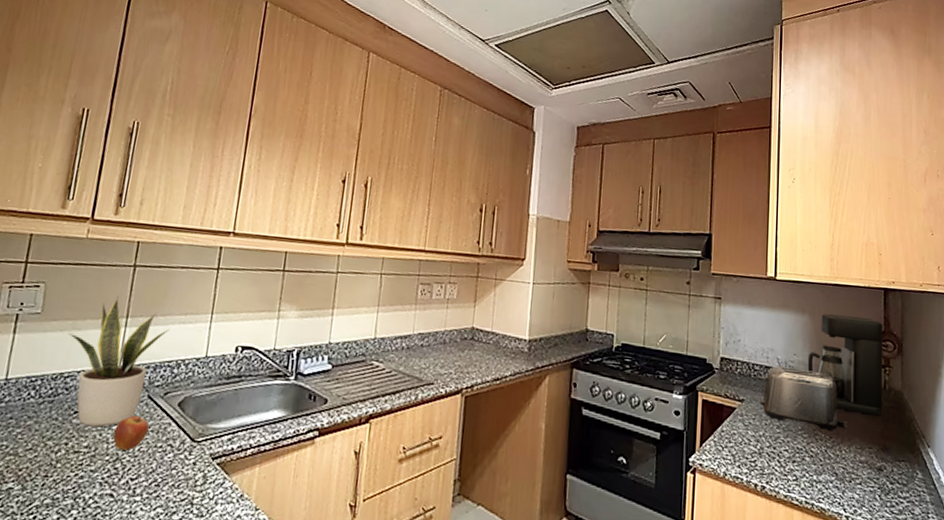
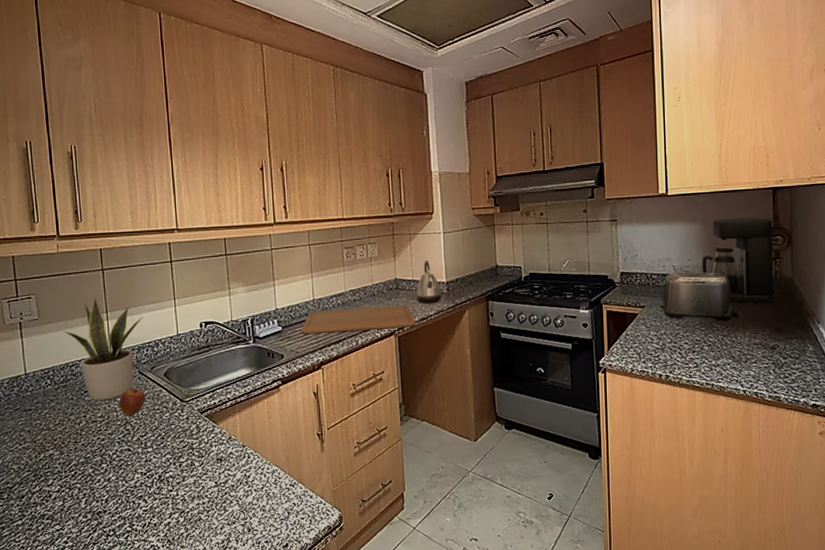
chopping board: none [353,352,489,387] -> present [301,305,416,334]
kettle: none [492,311,522,362] -> present [415,260,442,303]

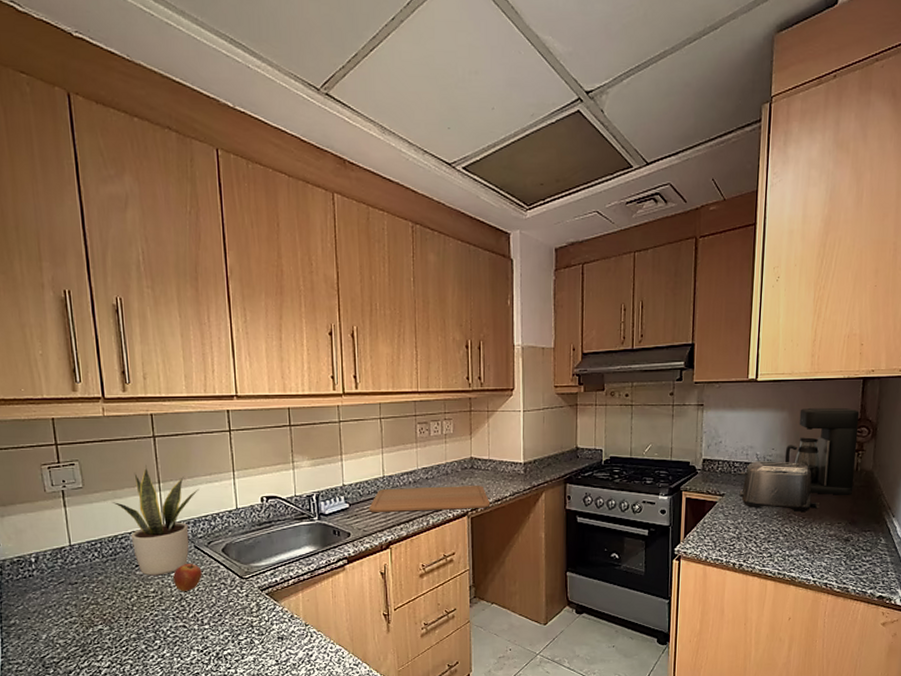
kettle: present [415,260,442,303] -> none [491,439,519,484]

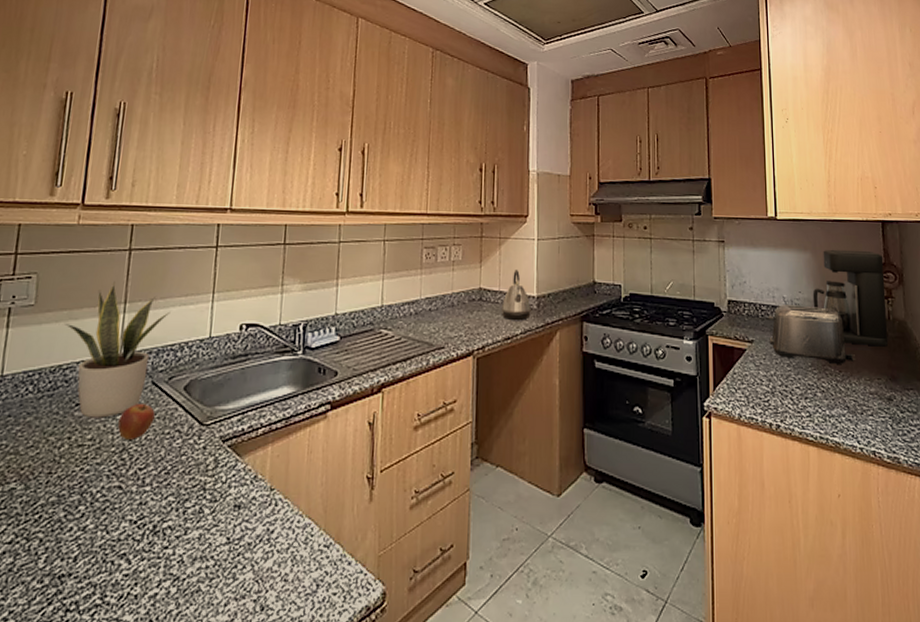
chopping board: present [369,486,491,512] -> none [362,319,500,348]
kettle: none [491,439,519,484] -> present [501,269,531,320]

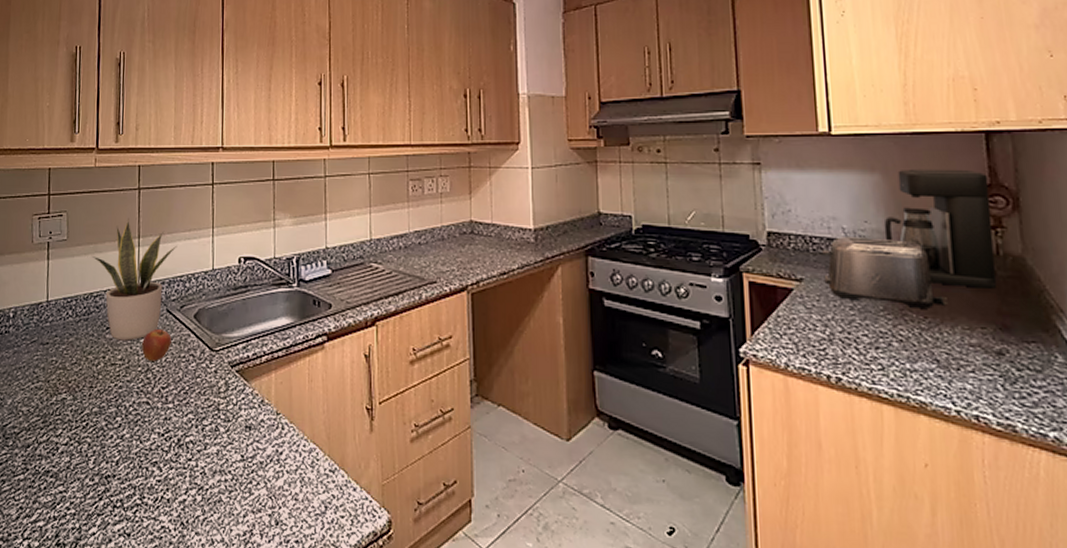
kettle: present [501,269,531,320] -> none [494,200,528,254]

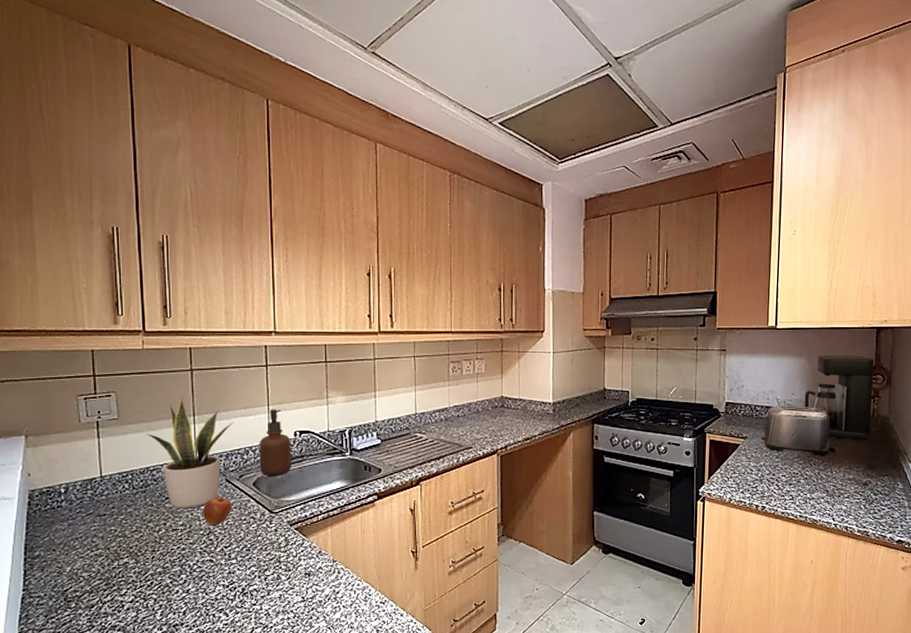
soap dispenser: none [201,232,235,308] -> present [259,409,291,476]

